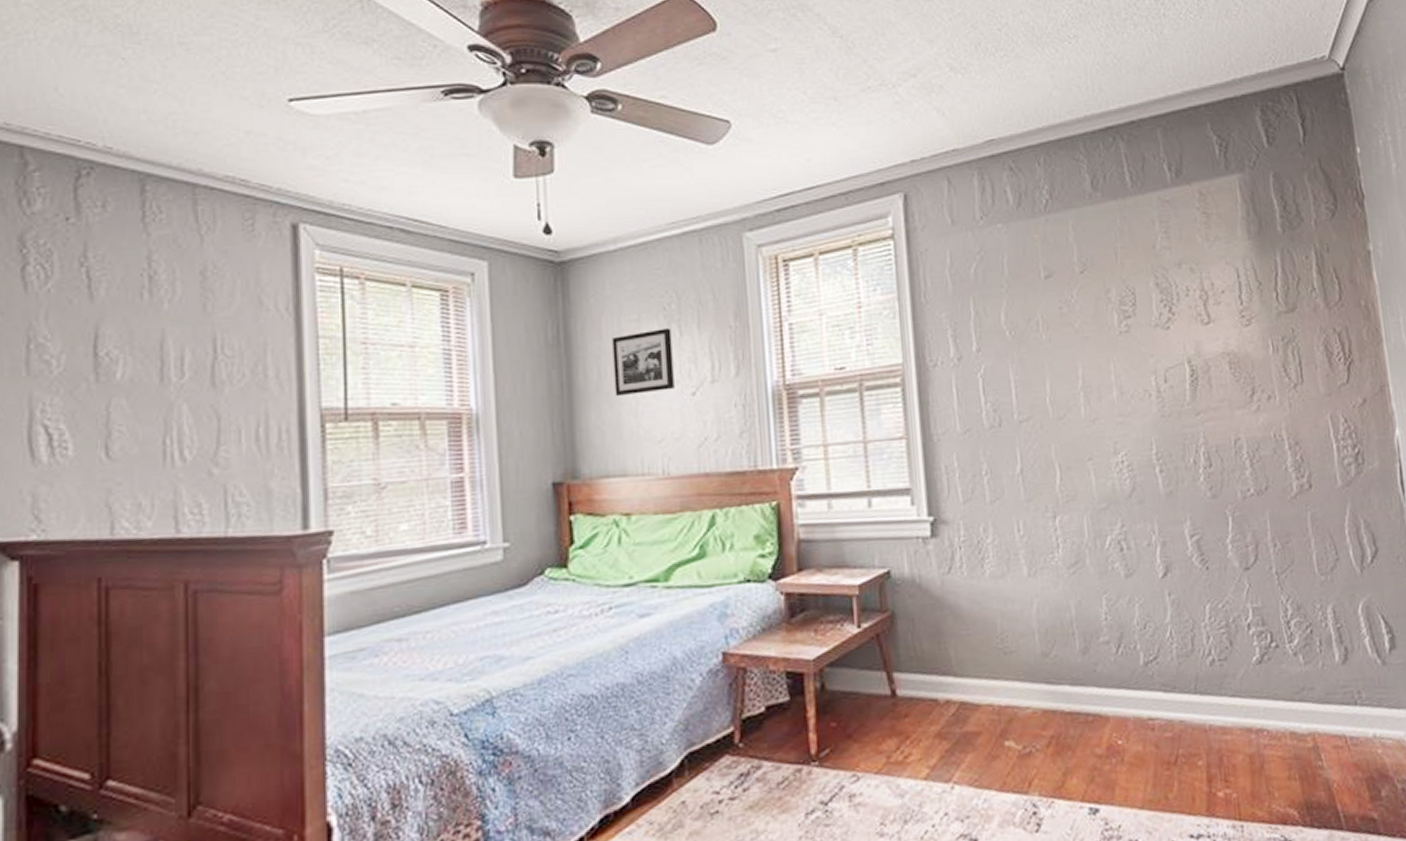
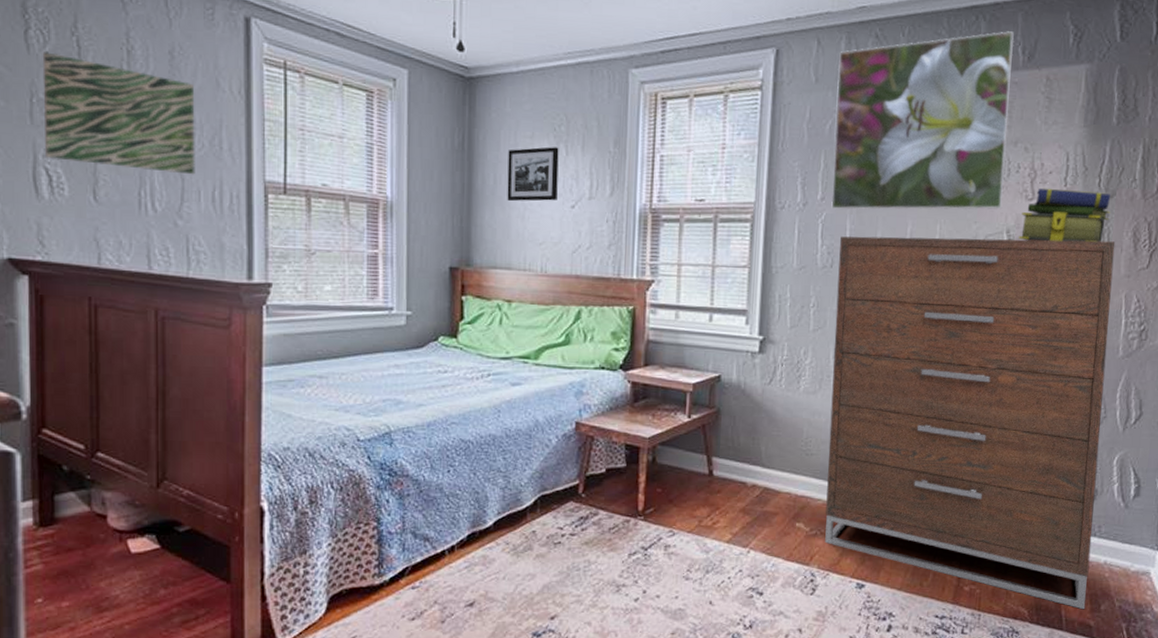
wall art: none [43,288,234,415] -> present [42,52,195,175]
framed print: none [973,149,1178,361] -> present [830,31,1015,211]
dresser: none [1005,358,1364,800] -> present [825,236,1116,610]
stack of books: none [1200,306,1296,369] -> present [1018,188,1111,243]

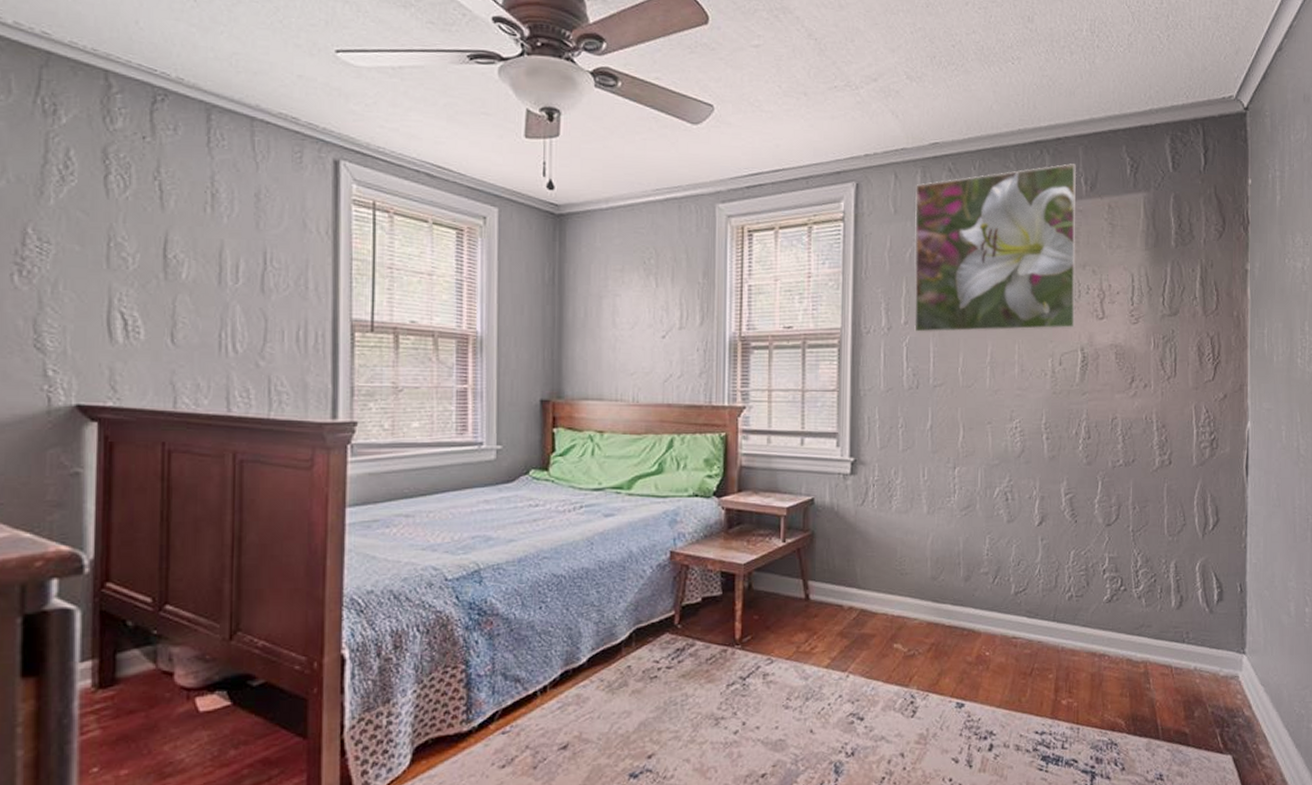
wall art: present [42,52,195,175] -> none [121,196,281,315]
picture frame: present [507,147,559,202] -> none [598,279,649,334]
dresser: present [825,236,1116,610] -> none [922,355,1182,718]
stack of books: present [1018,188,1111,243] -> none [1092,307,1176,358]

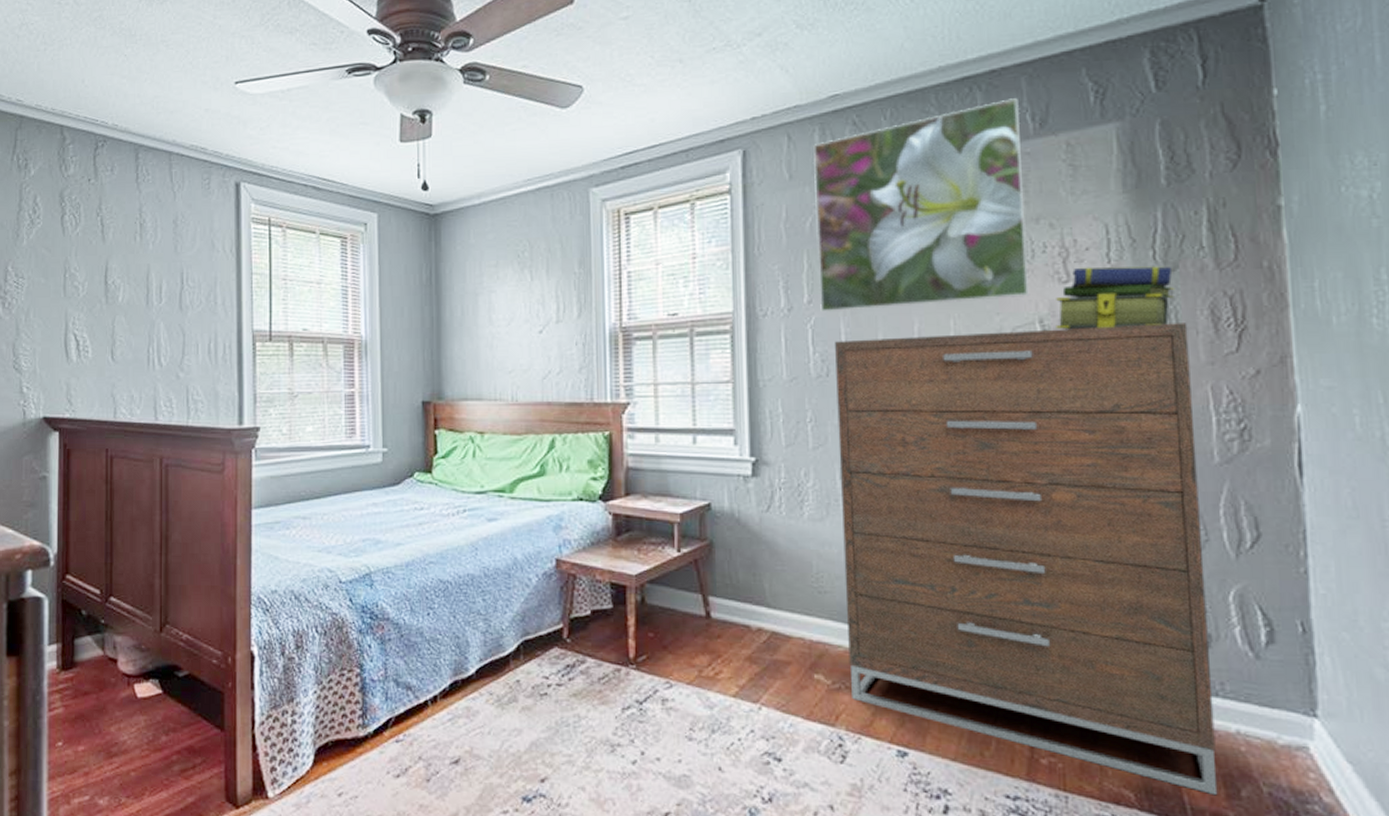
dresser: none [922,355,1182,718] -> present [835,323,1218,796]
stack of books: none [1092,307,1176,358] -> present [1056,266,1175,330]

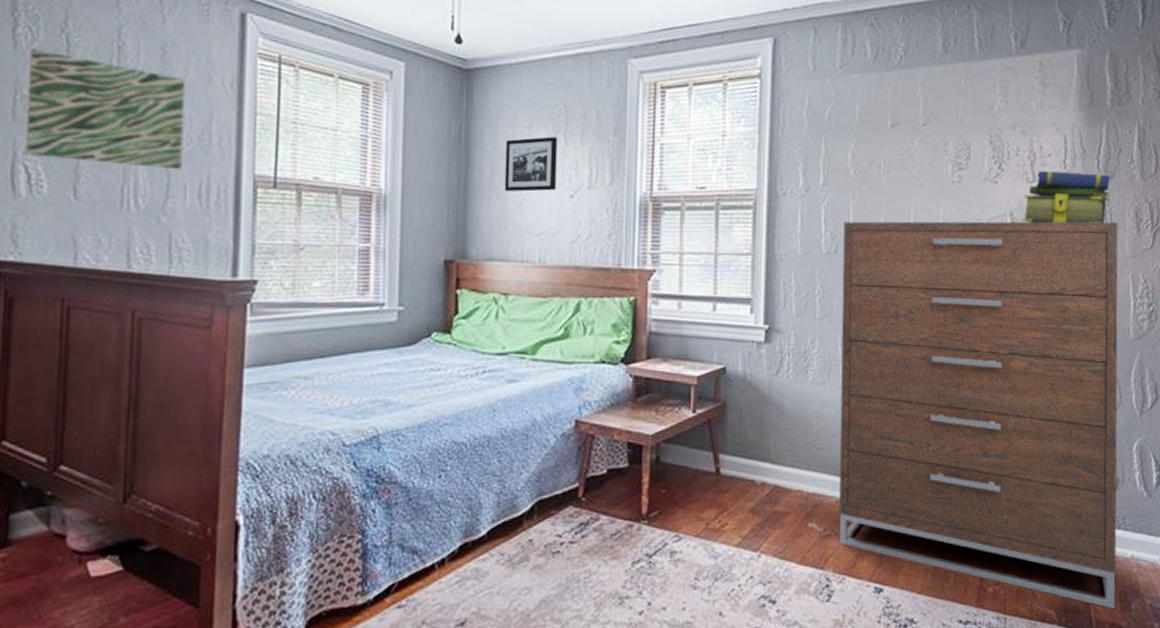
wall art: none [74,232,194,330] -> present [26,48,186,170]
picture frame: none [474,273,524,332] -> present [504,136,558,192]
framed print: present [813,98,1030,313] -> none [832,19,1006,195]

